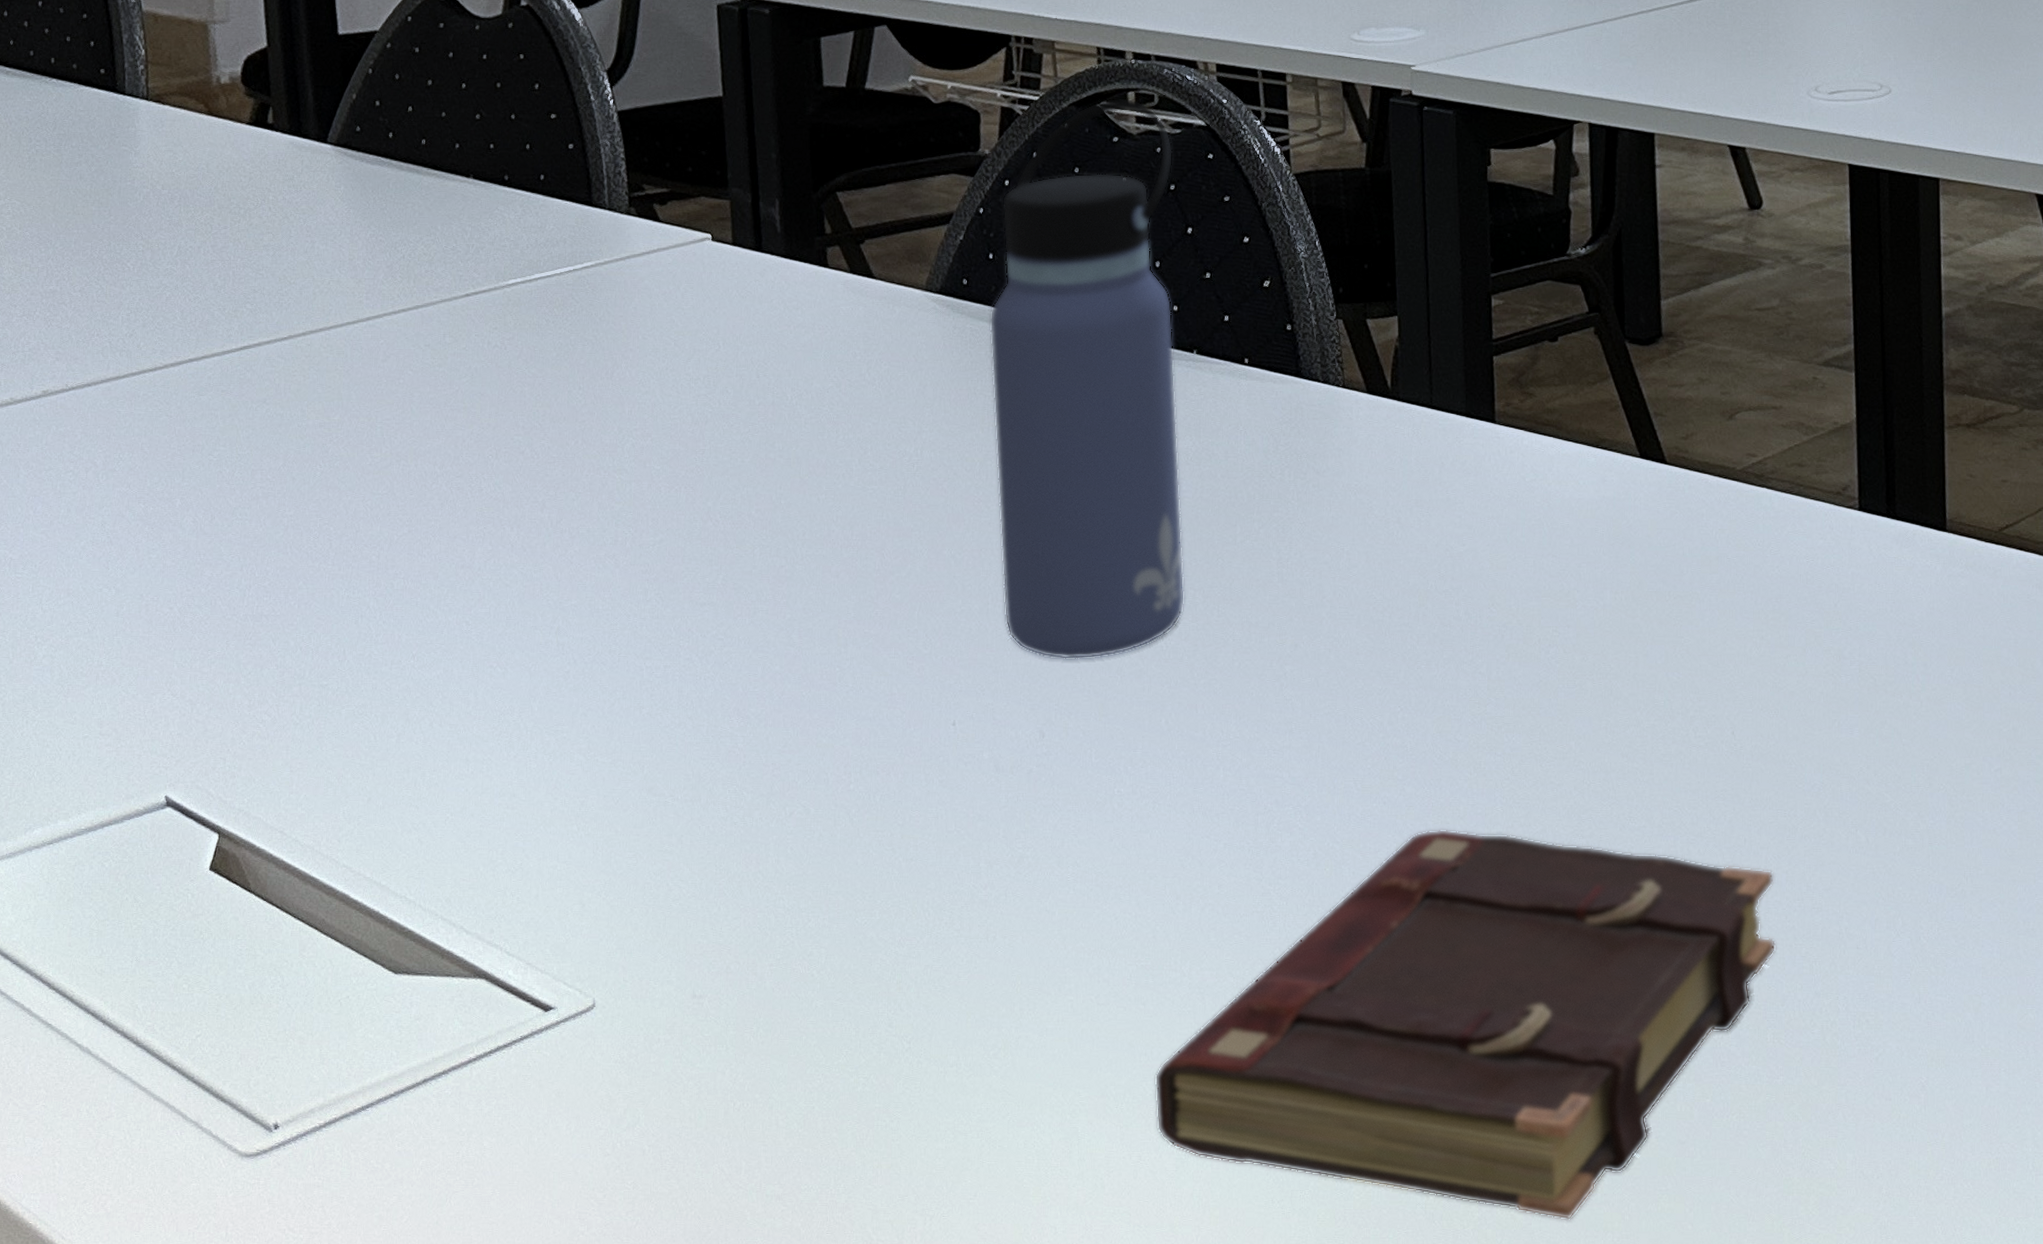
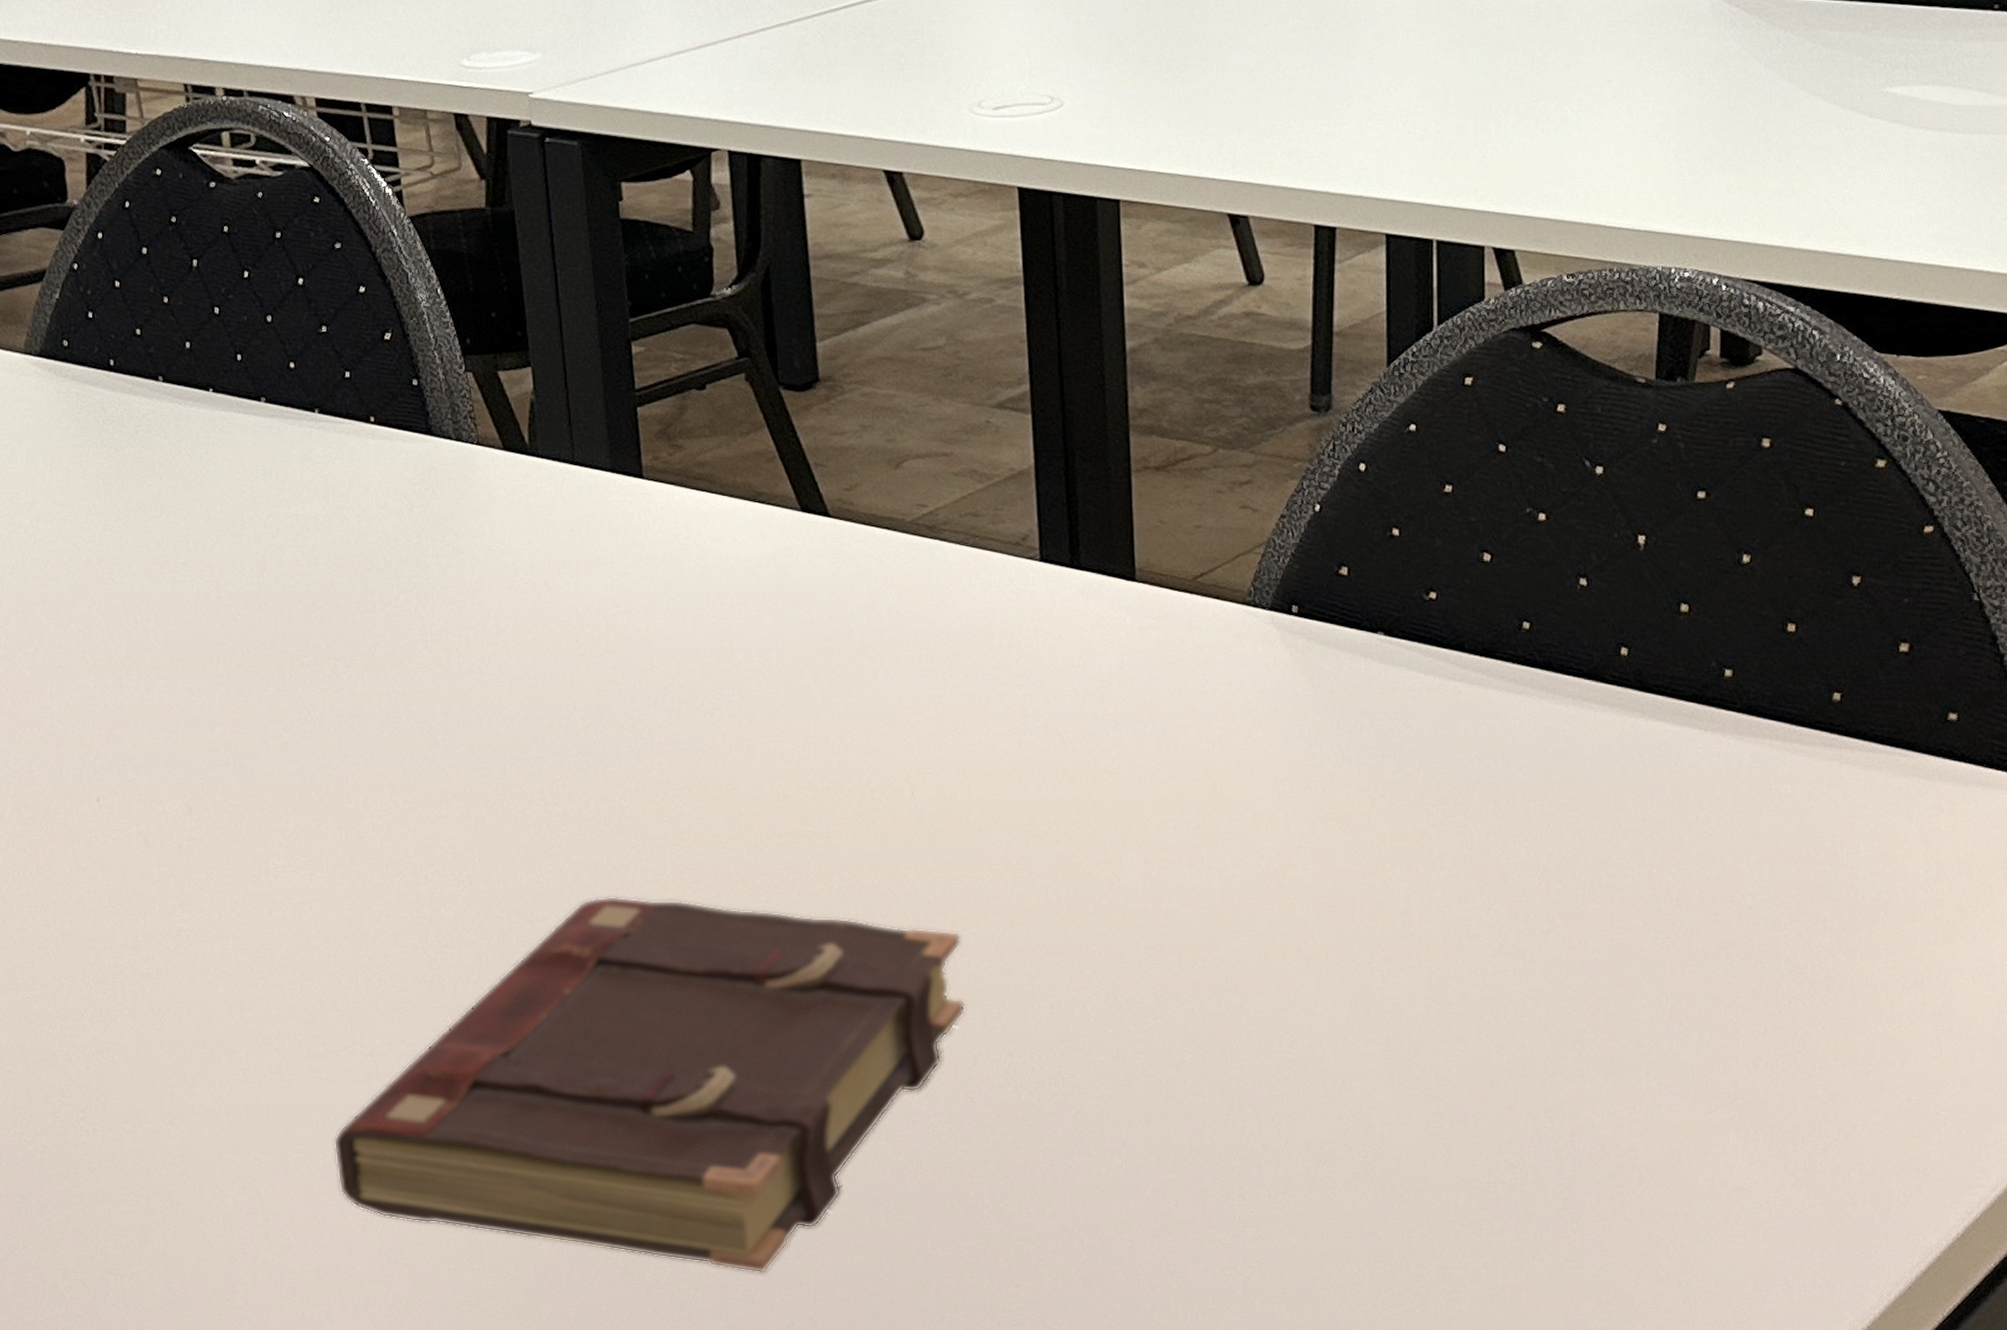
water bottle: present [989,97,1185,660] -> none [95,138,327,733]

